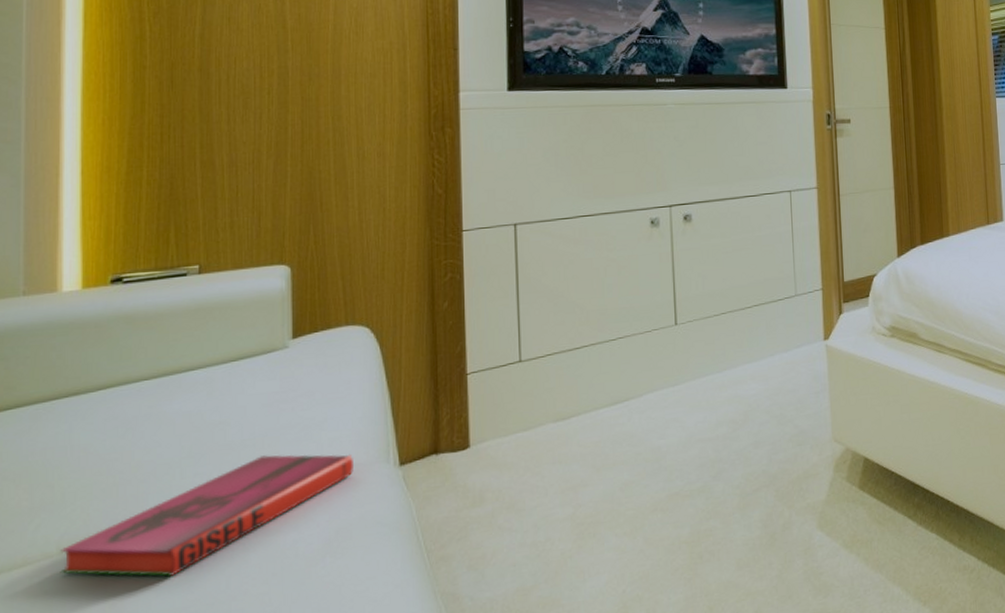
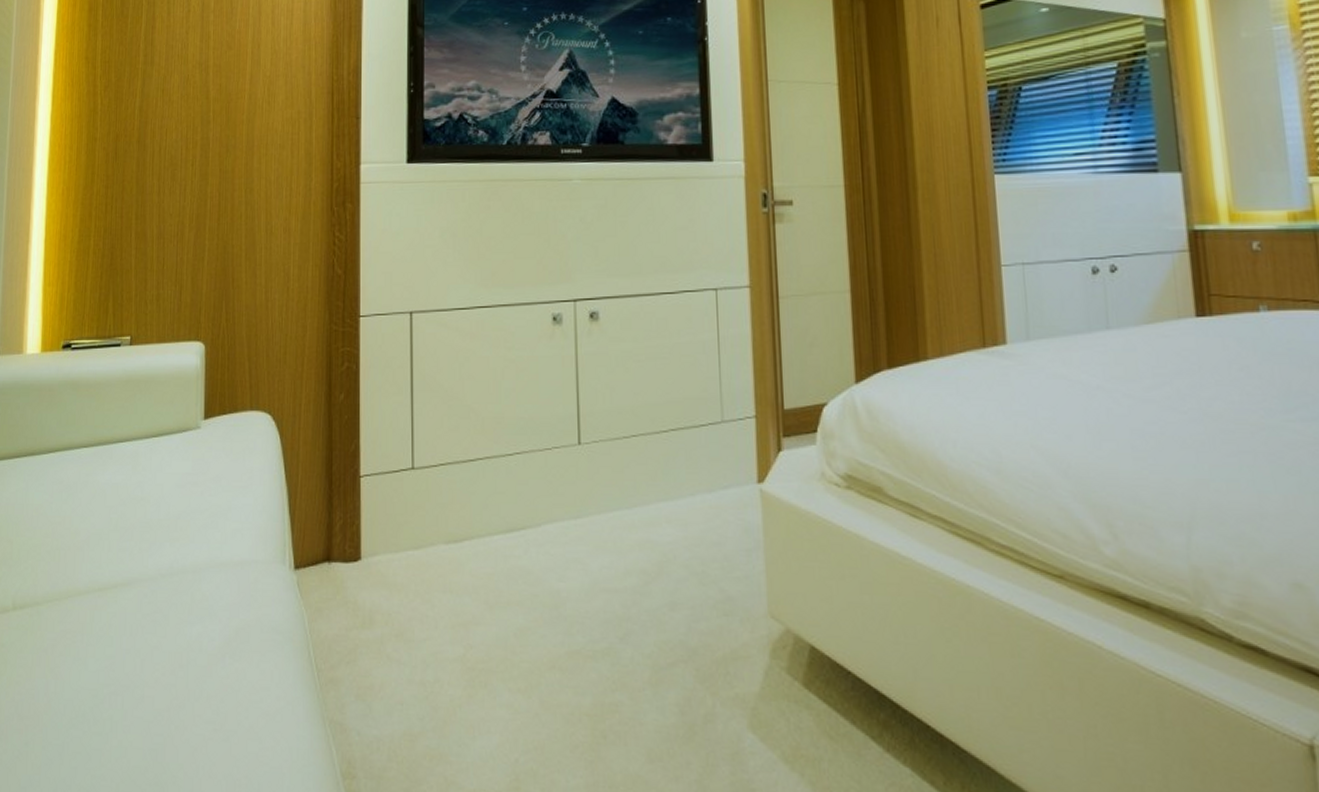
hardback book: present [60,454,353,577] -> none [14,538,253,650]

